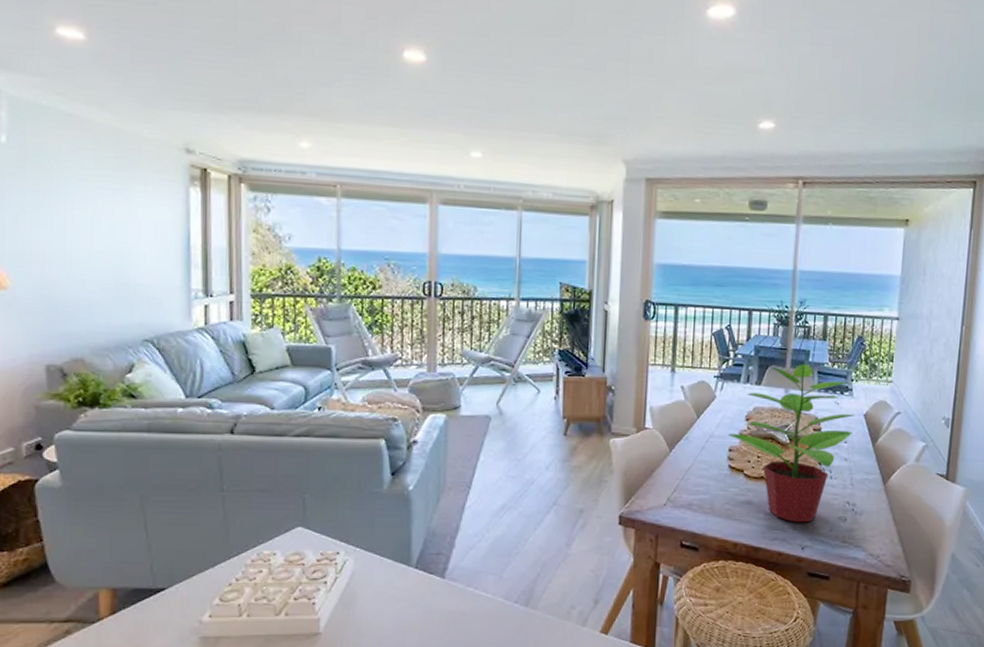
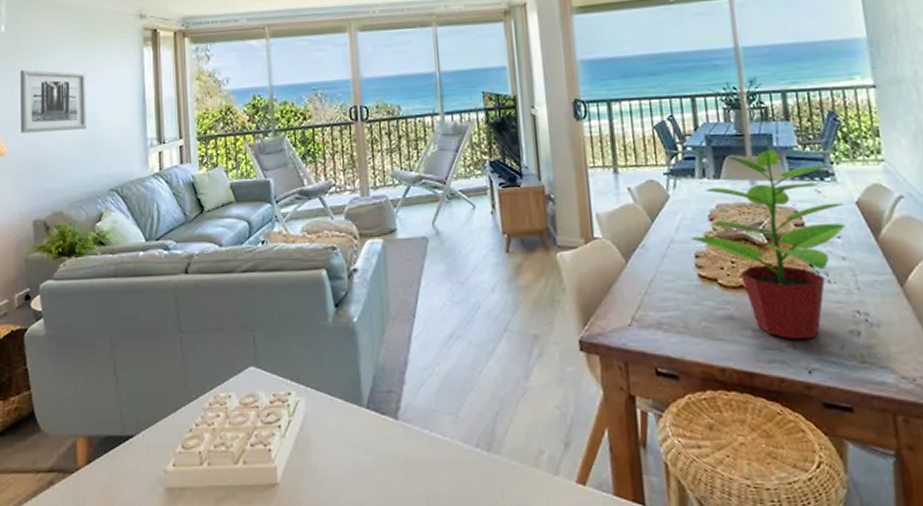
wall art: none [27,192,117,271] -> present [20,69,88,133]

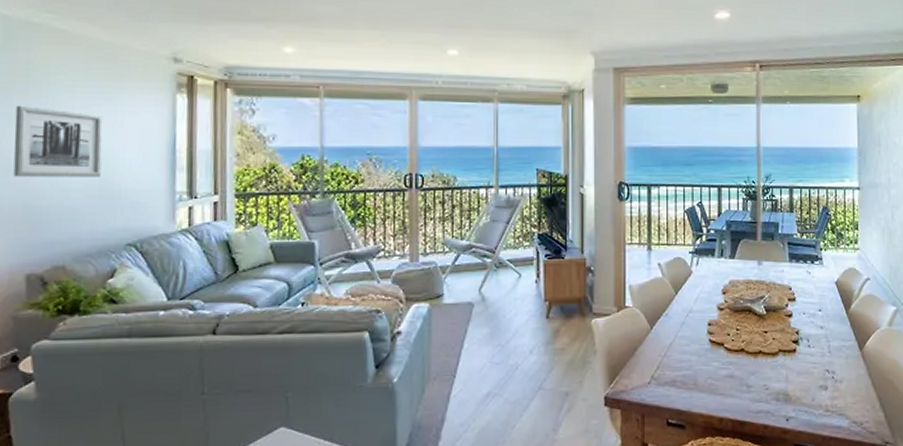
potted plant: present [691,144,845,340] -> none [706,231,827,394]

